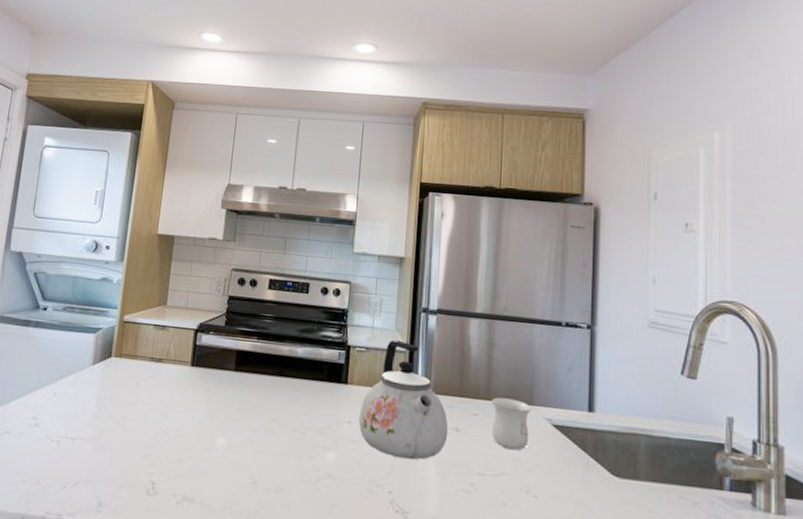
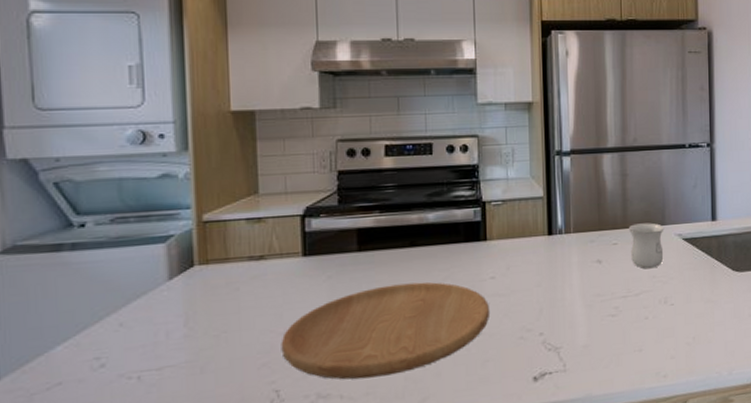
cutting board: none [162,407,342,496] -> present [281,282,489,380]
kettle: present [358,340,449,460] -> none [502,187,591,301]

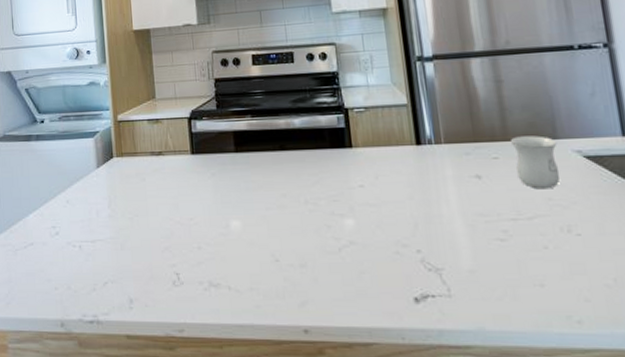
cutting board: present [281,282,489,380] -> none [178,185,361,274]

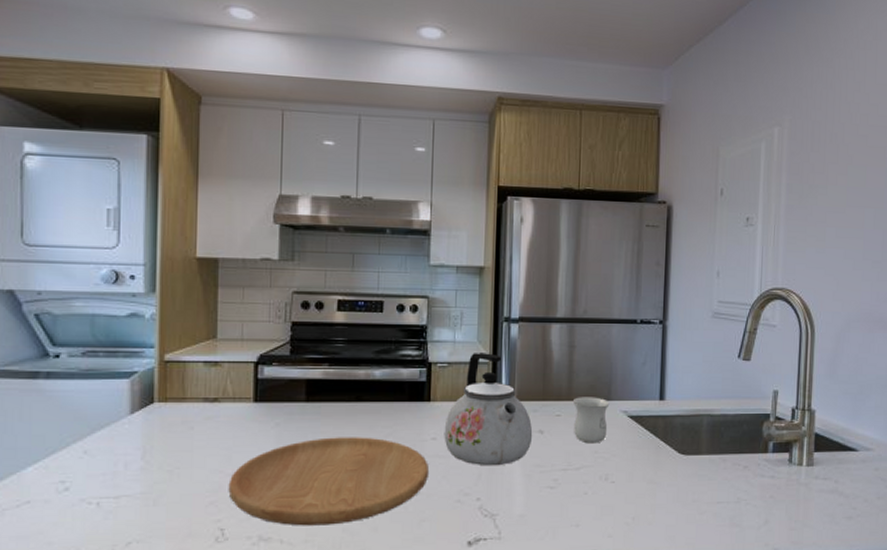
cutting board: none [178,185,361,274] -> present [228,437,428,526]
kettle: none [370,94,470,215] -> present [444,351,533,466]

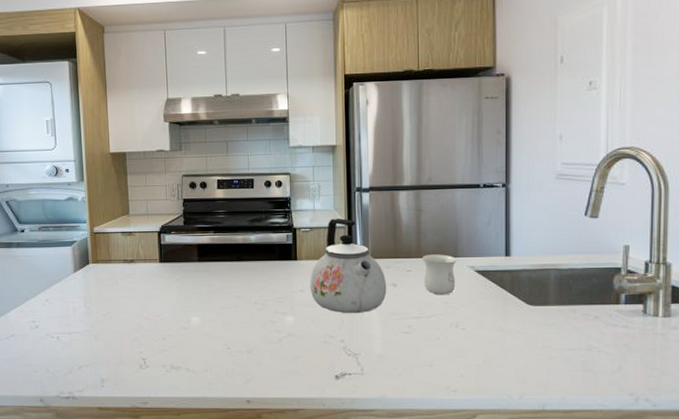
cutting board: present [228,437,428,526] -> none [146,289,299,359]

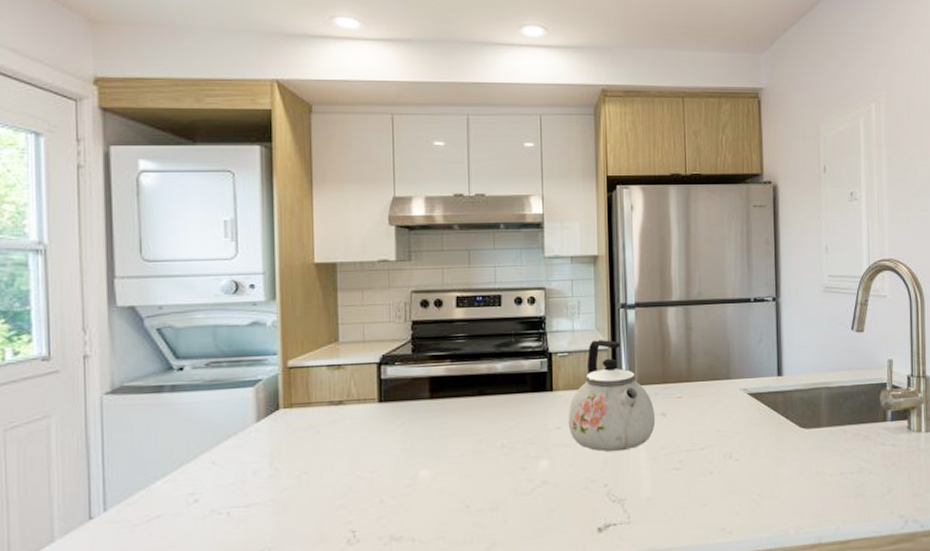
mug: present [422,254,457,295] -> none [692,376,729,423]

